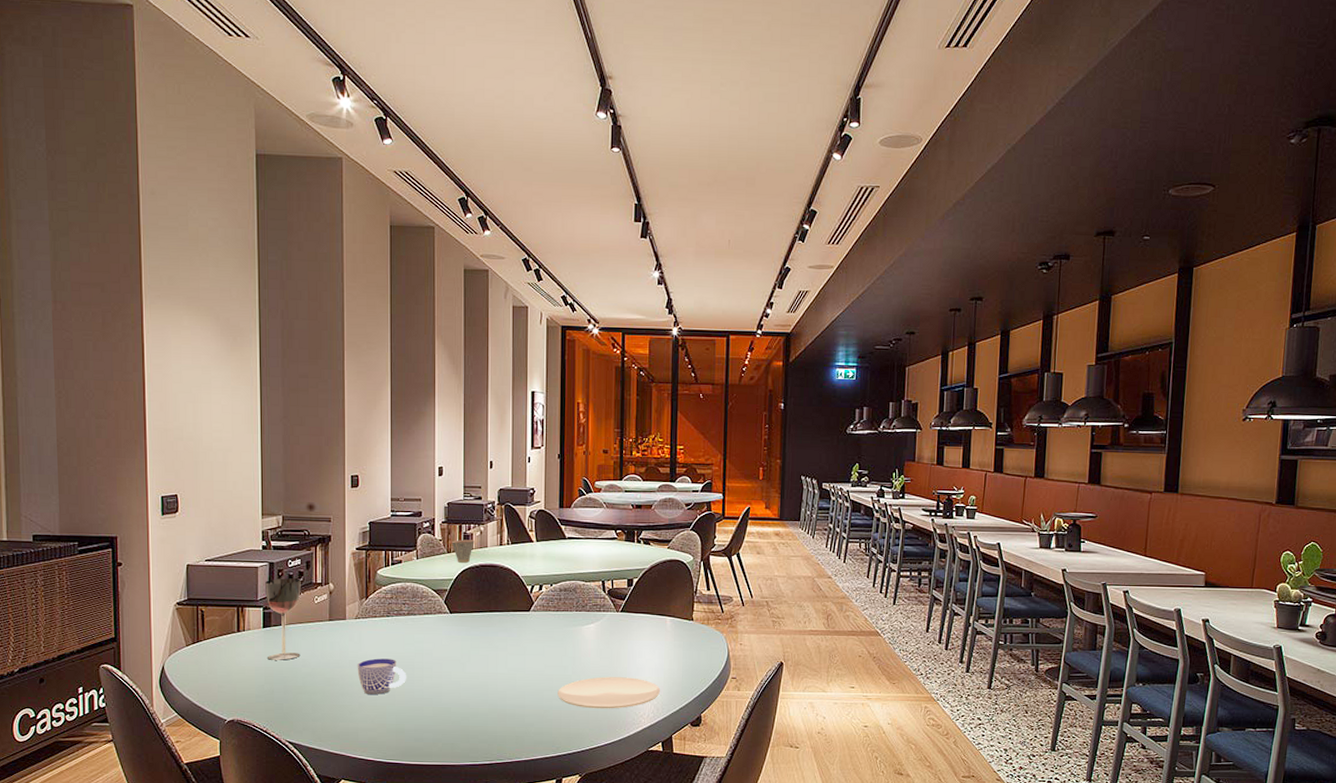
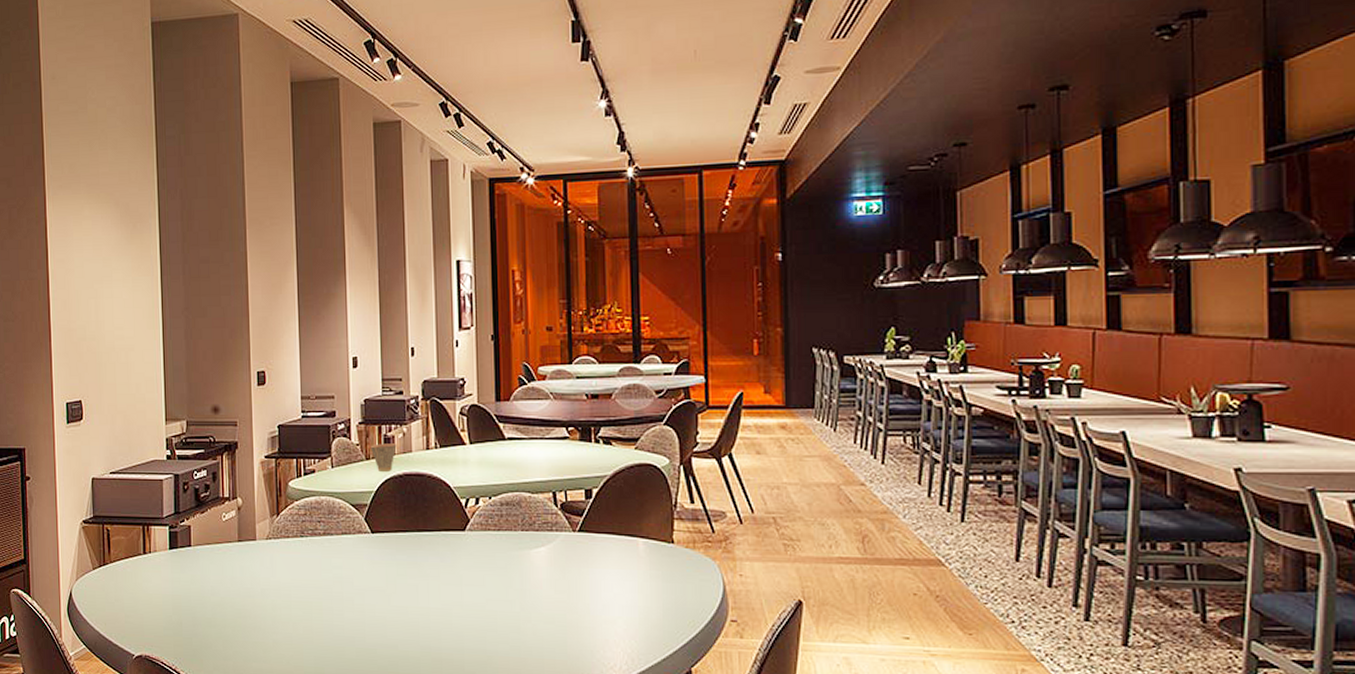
wineglass: present [265,578,301,660] -> none [171,492,209,588]
cup: present [357,658,407,694] -> none [269,587,326,630]
plate: present [558,677,661,709] -> none [503,615,636,658]

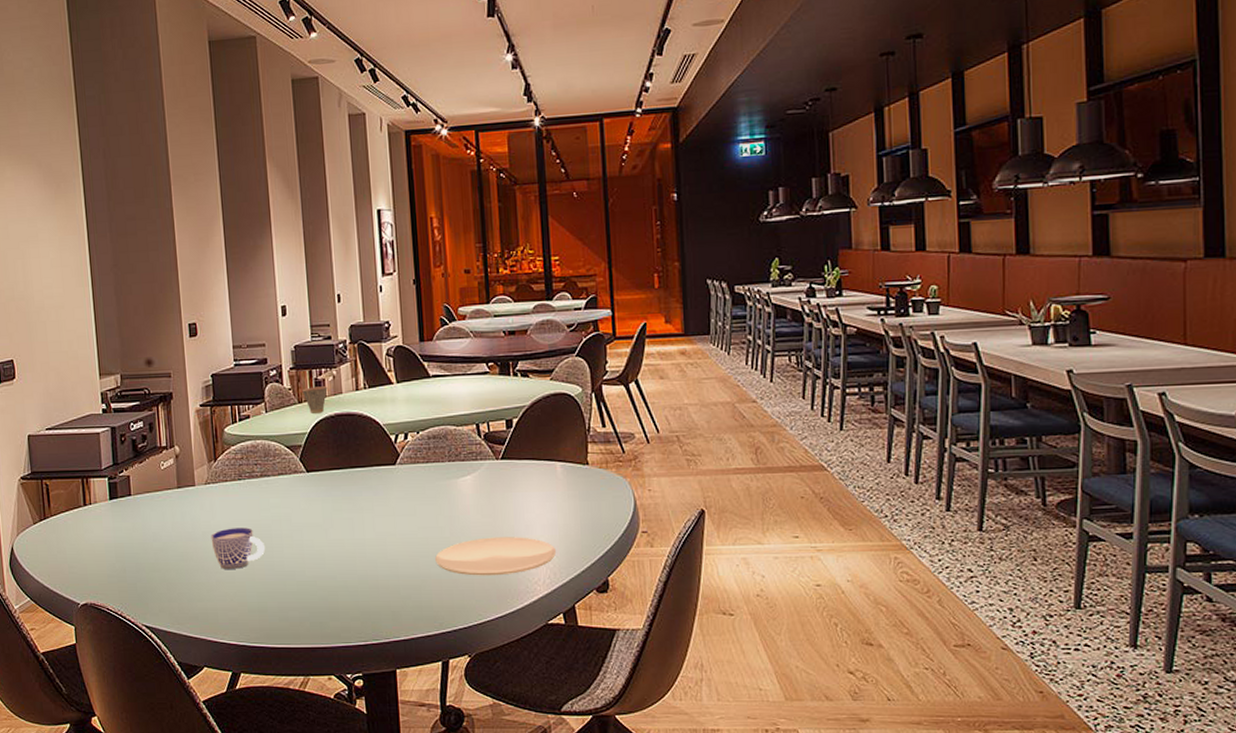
cup: none [269,587,326,630] -> present [211,528,266,569]
plate: none [503,615,636,658] -> present [435,537,557,576]

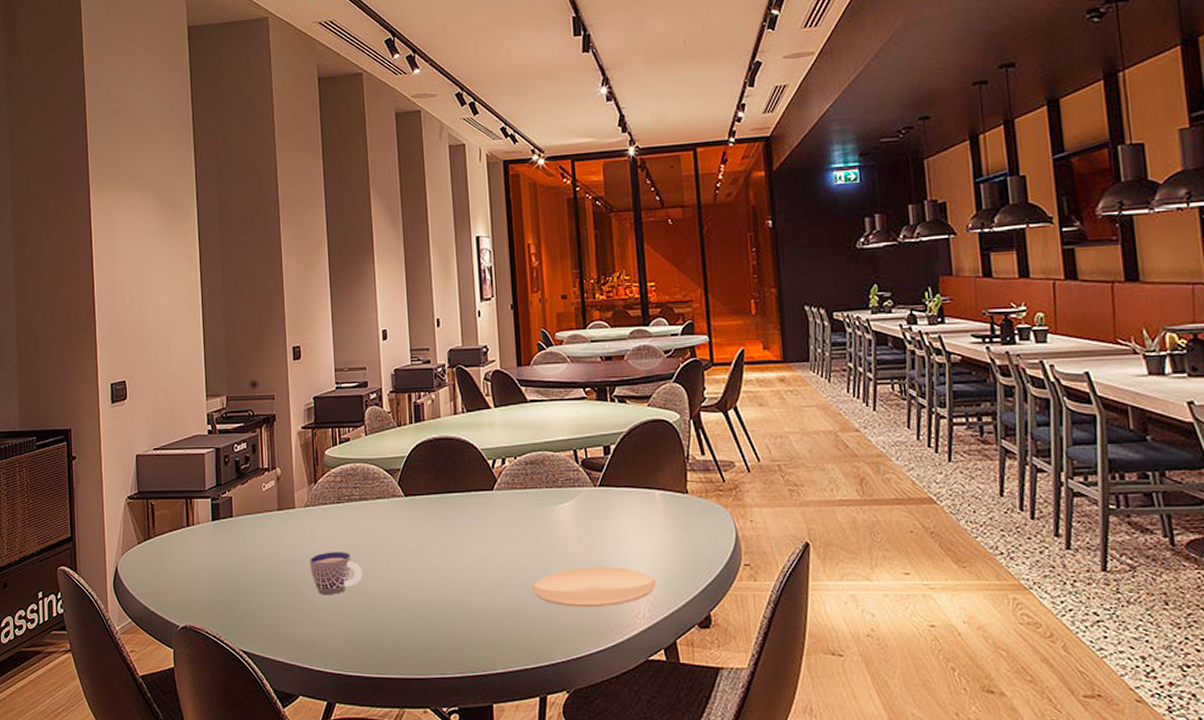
cup: present [301,386,328,415] -> none [401,410,426,438]

